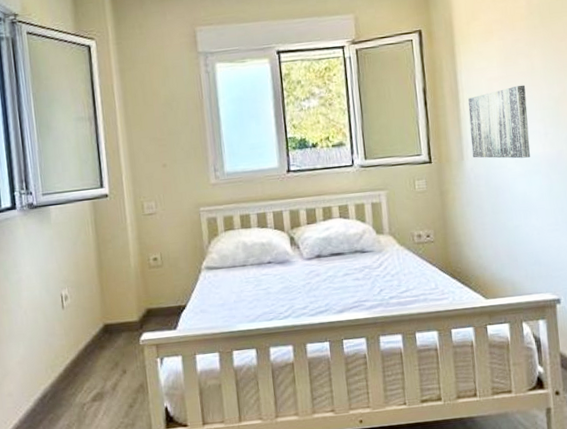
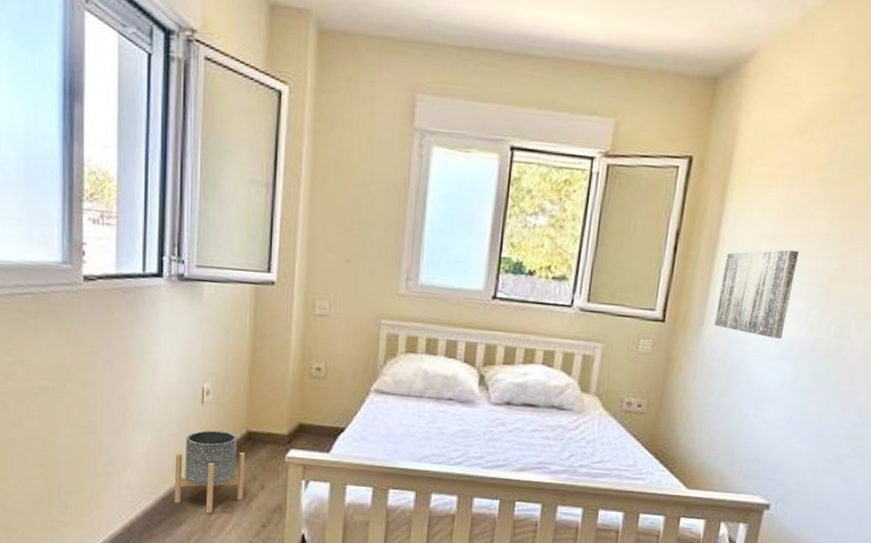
planter: none [46,328,109,405] -> present [174,430,246,514]

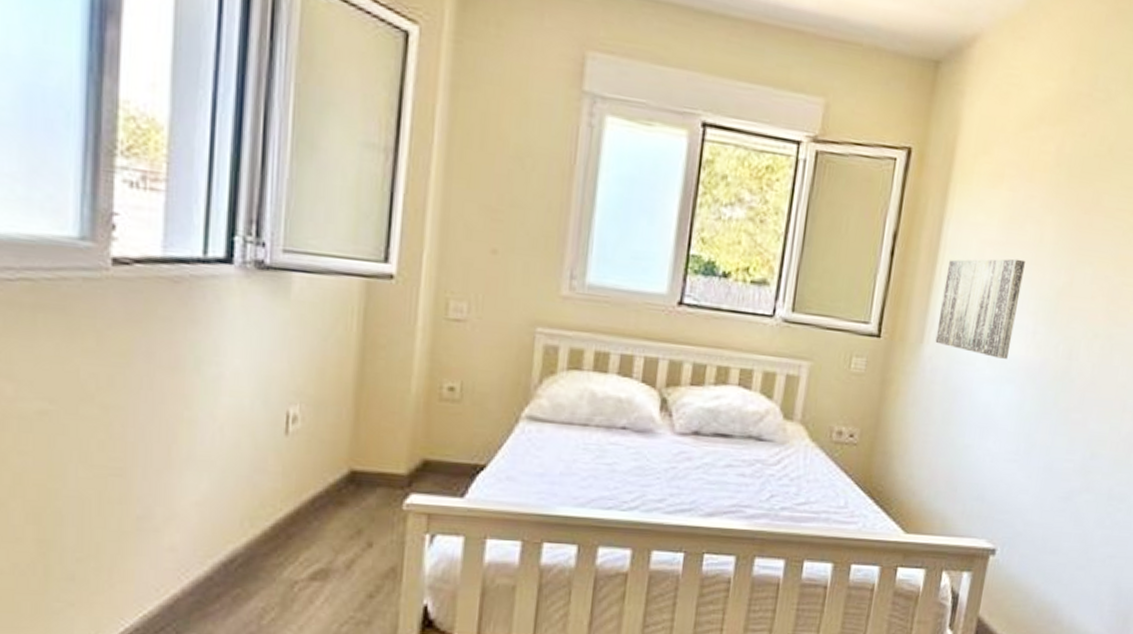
planter: present [174,430,246,514] -> none [240,469,347,583]

